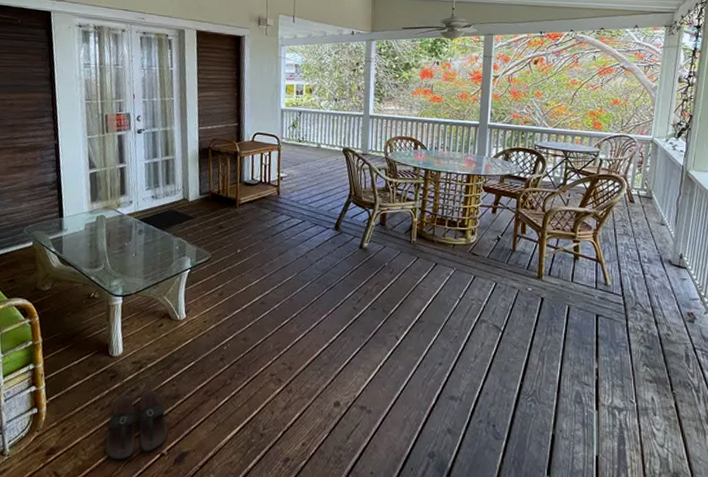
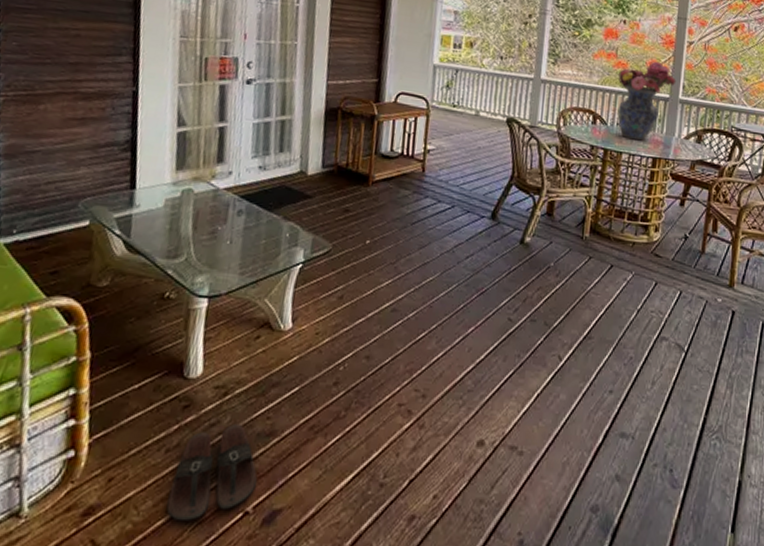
flower arrangement: none [435,94,485,161] -> present [617,61,677,141]

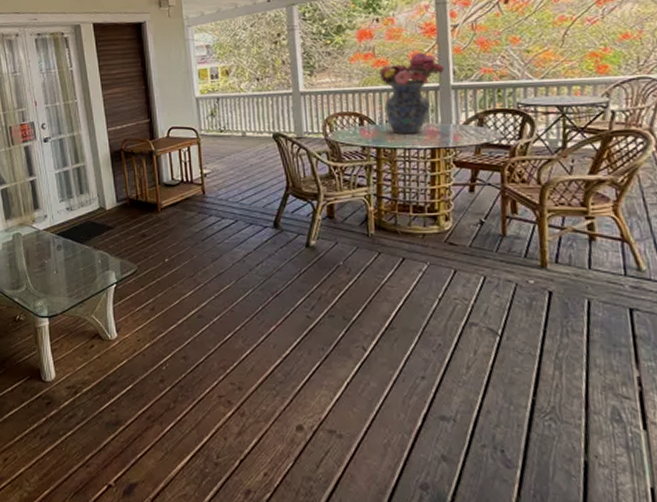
flip-flop: present [166,423,257,522] -> none [49,415,113,492]

